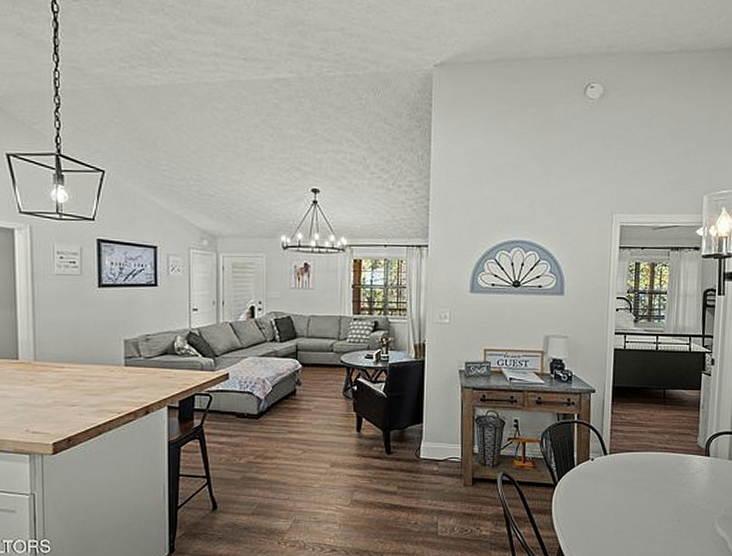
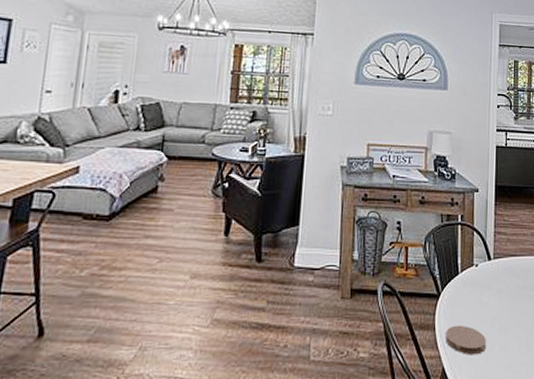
coaster: none [562,511,602,537] -> present [445,325,487,355]

